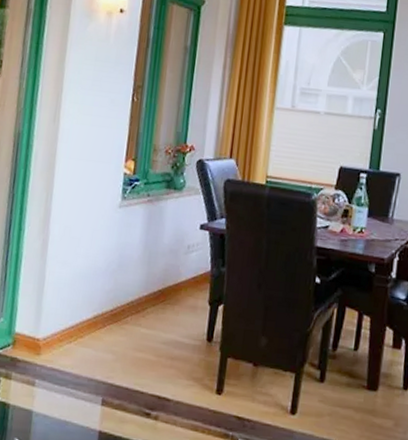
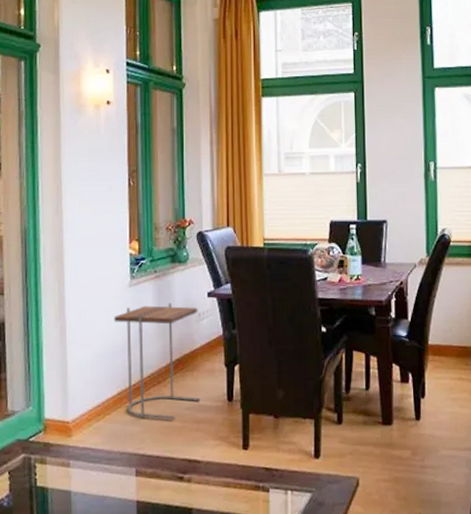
side table: none [98,229,188,352] -> present [113,303,201,420]

